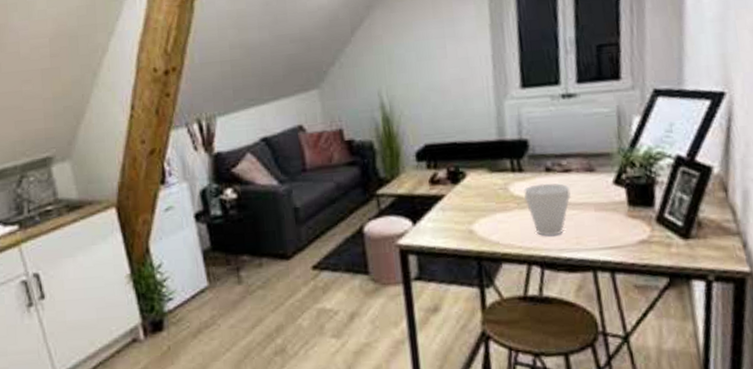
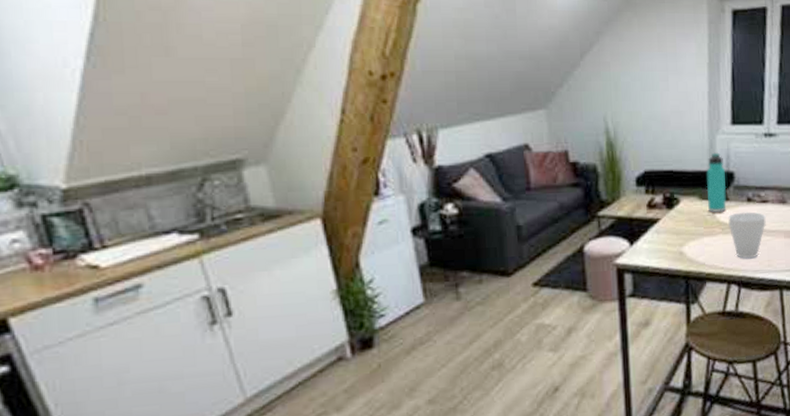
thermos bottle: none [495,119,521,186] -> present [706,152,727,213]

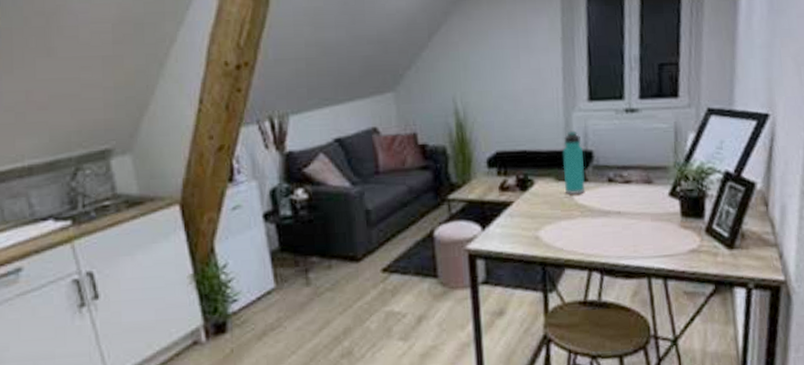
cup: present [728,212,766,259] -> none [587,193,630,244]

